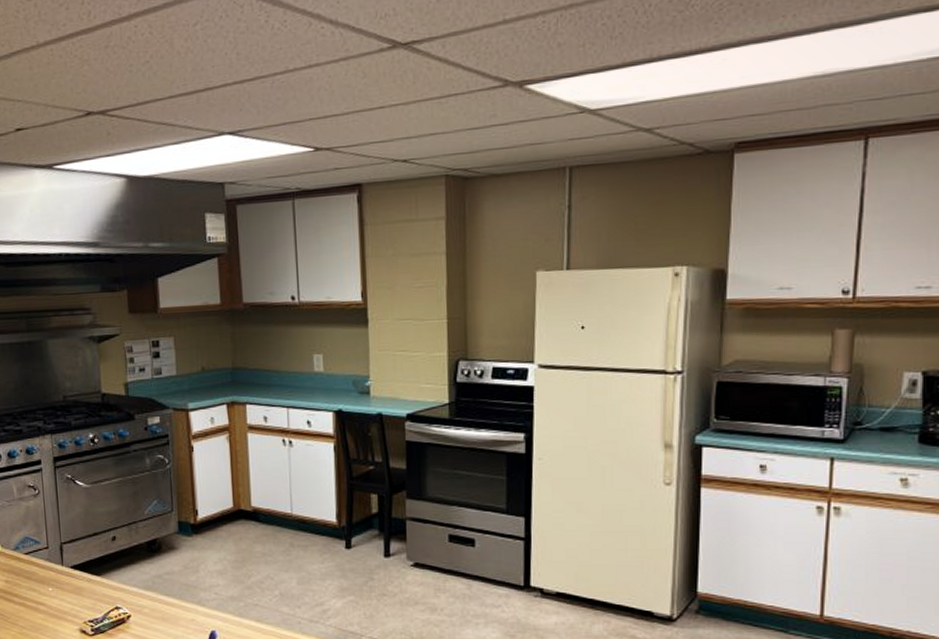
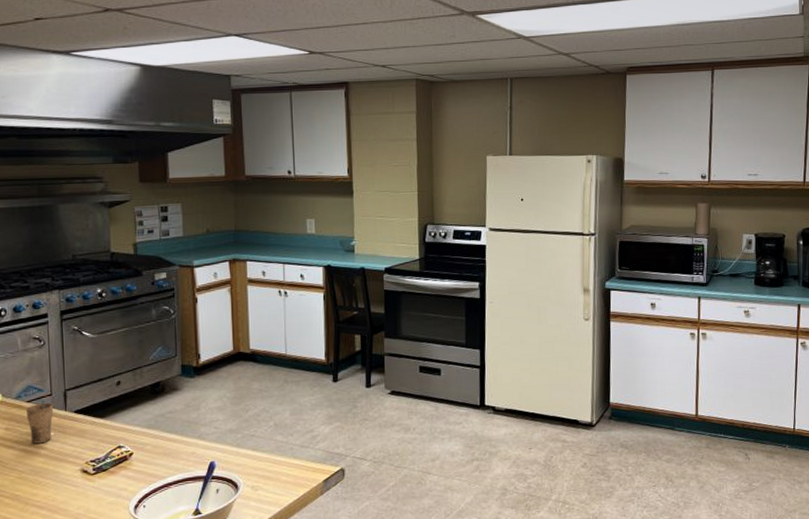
cup: none [25,553,51,599] -> present [27,400,54,444]

